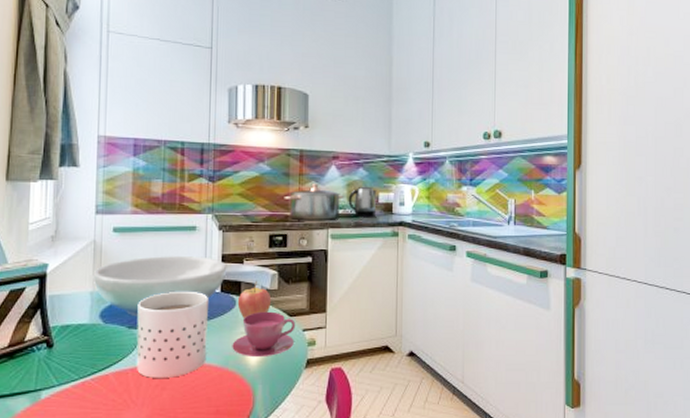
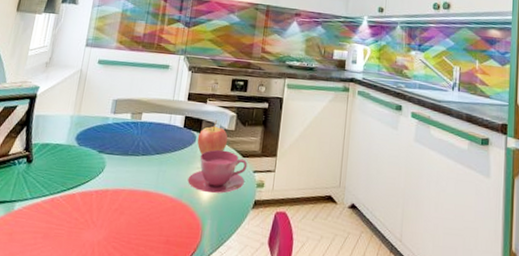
bowl: present [92,256,227,317] -> none [75,89,192,143]
mug: present [136,291,208,378] -> none [100,122,172,204]
cooking pot: present [284,184,344,221] -> none [248,36,302,71]
kettle: present [348,186,377,218] -> none [305,42,333,72]

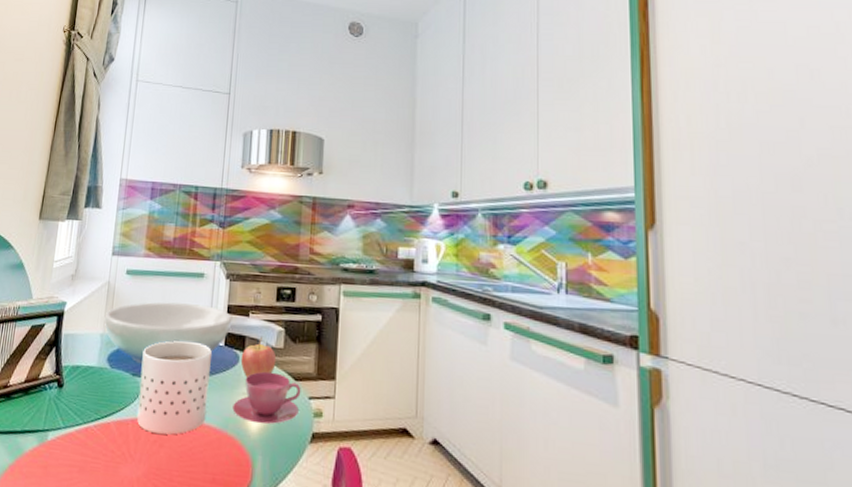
bowl: none [75,89,192,143] -> present [104,302,233,364]
mug: none [100,122,172,204] -> present [137,340,212,435]

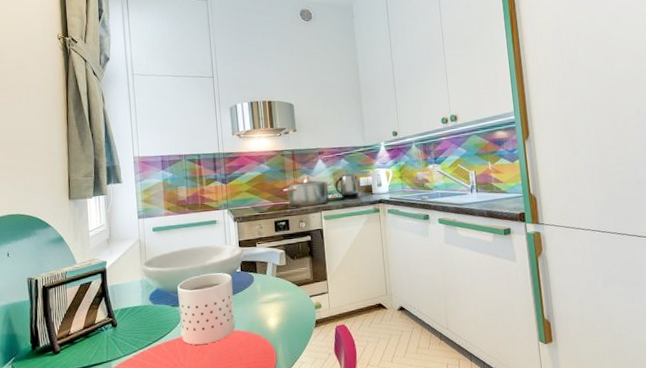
teacup: present [232,371,301,424] -> none [254,283,304,322]
fruit: present [240,337,277,379] -> none [255,260,282,292]
cooking pot: none [294,234,359,275] -> present [283,176,331,207]
kettle: none [363,239,396,275] -> present [334,173,359,200]

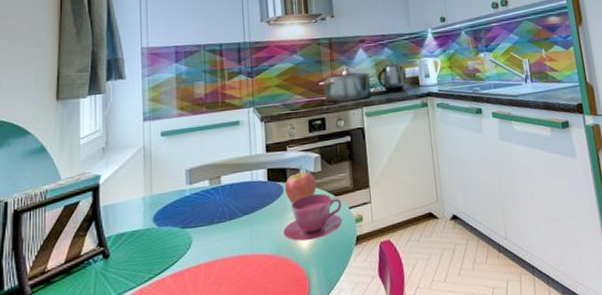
bowl: present [141,244,244,297] -> none [144,149,272,216]
mug: present [177,272,236,345] -> none [189,183,260,276]
teacup: none [254,283,304,322] -> present [283,193,342,241]
fruit: none [255,260,282,292] -> present [284,166,317,205]

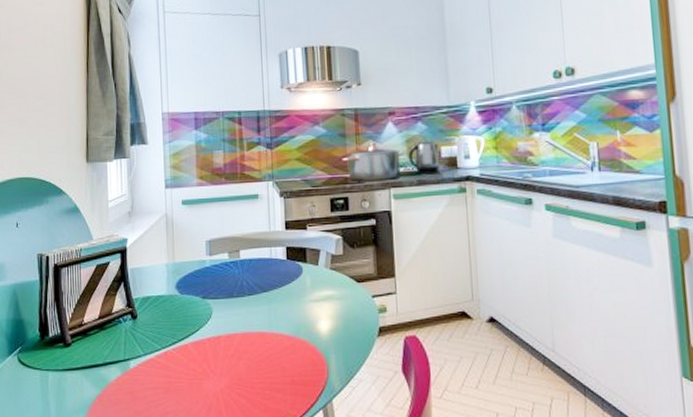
teacup: present [283,193,342,241] -> none [302,277,365,326]
fruit: present [284,166,317,205] -> none [304,247,338,287]

